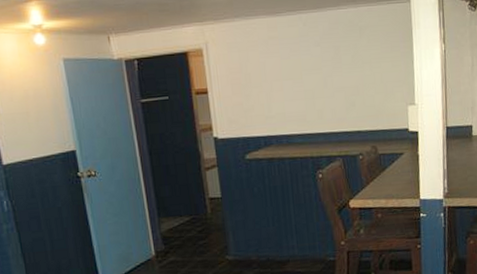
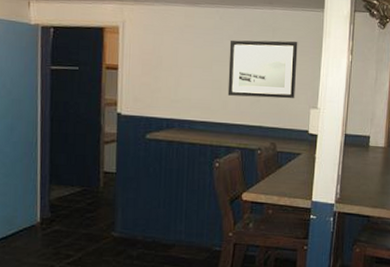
wall art: none [316,38,391,104] -> present [227,40,298,99]

